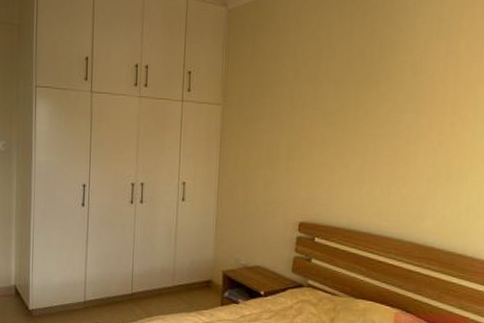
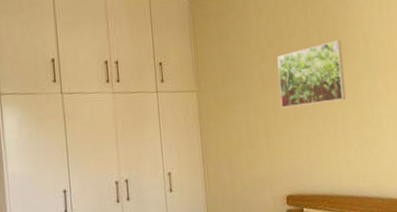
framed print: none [308,66,386,133] -> present [277,40,347,108]

